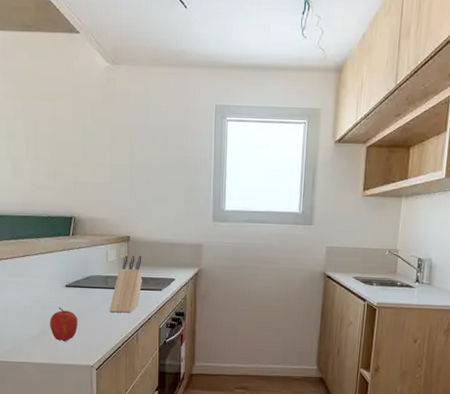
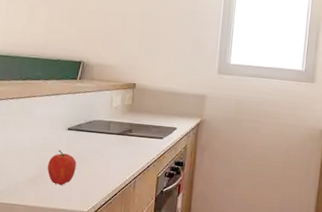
knife block: present [109,255,142,313] -> none [108,102,146,160]

